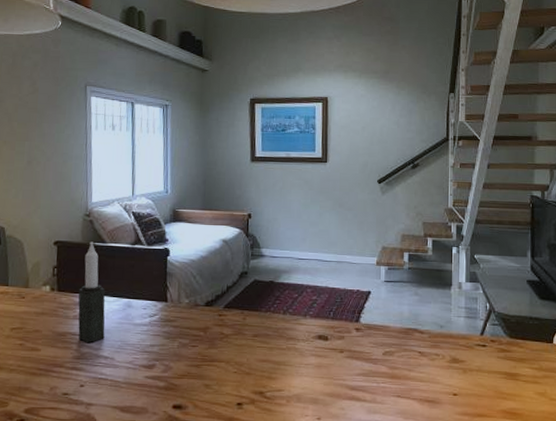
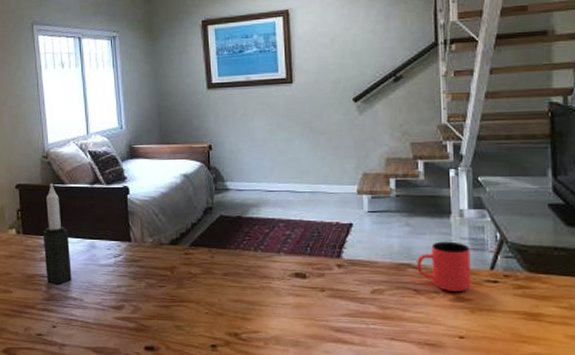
cup: none [422,309,466,354] -> present [417,241,472,291]

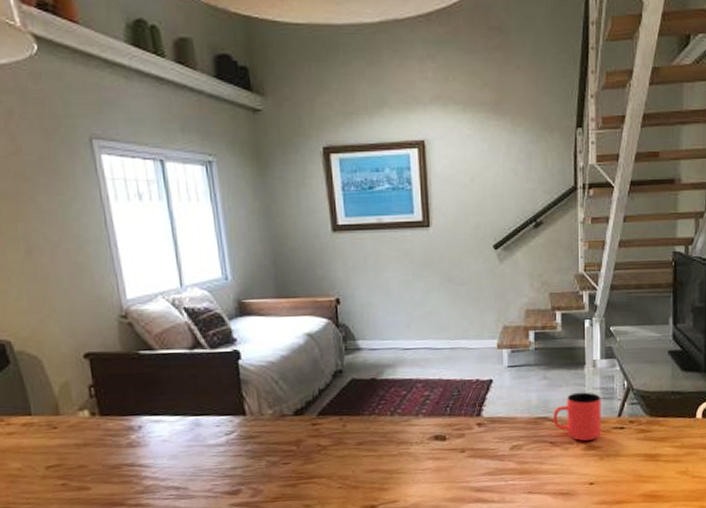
candle: present [42,183,72,284] -> none [127,350,172,473]

